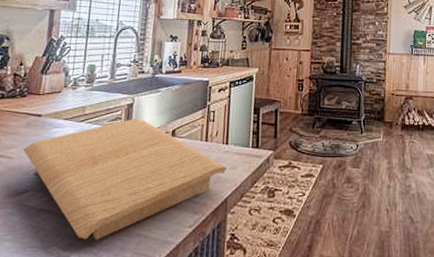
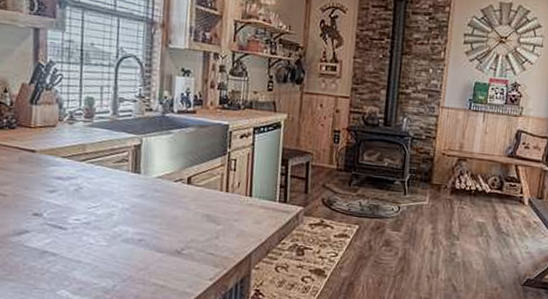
cutting board: present [23,119,228,240] -> none [18,162,251,286]

